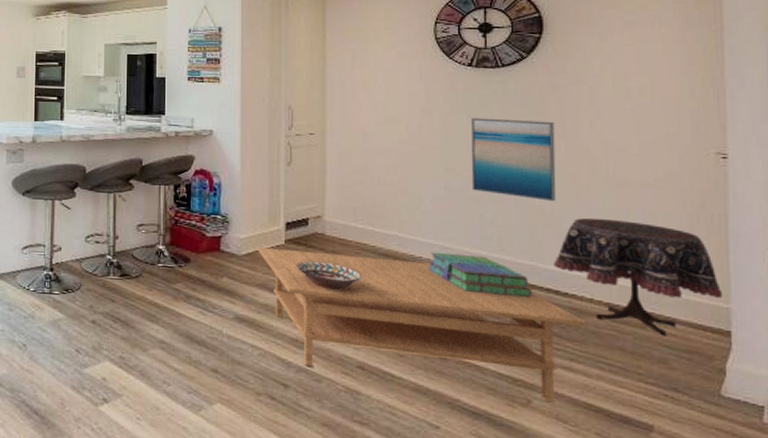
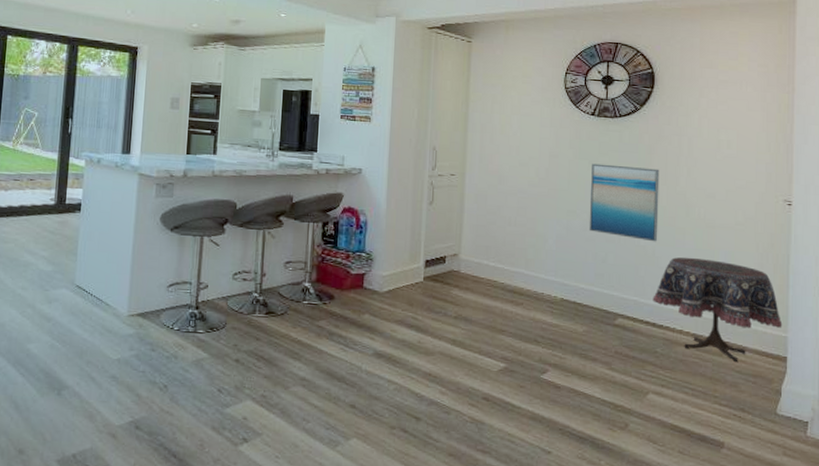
coffee table: present [257,247,587,401] -> none [397,284,676,424]
decorative bowl: present [296,260,363,290] -> none [432,297,491,325]
stack of books: present [428,252,533,297] -> none [548,288,634,329]

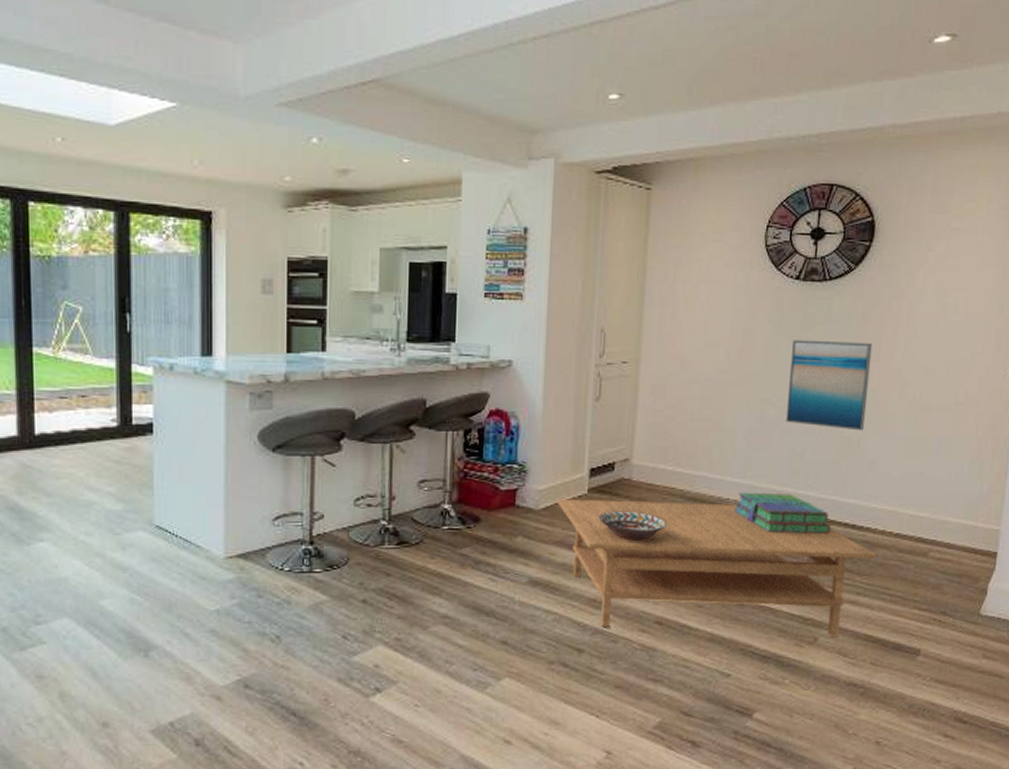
coffee table: none [397,284,676,424] -> present [557,499,876,637]
decorative bowl: none [432,297,491,325] -> present [598,511,668,541]
stack of books: none [548,288,634,329] -> present [734,492,832,534]
side table: present [653,257,783,363] -> none [854,446,996,562]

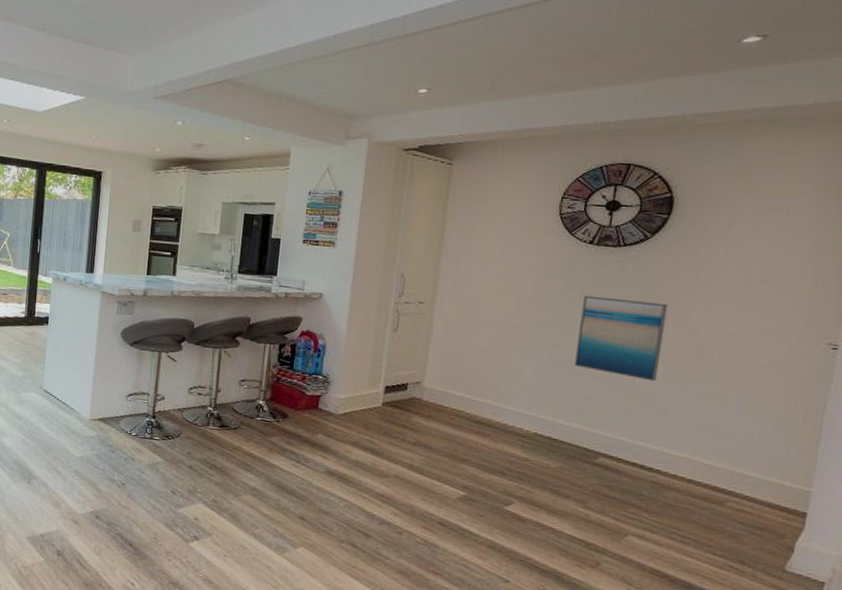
coffee table: present [557,499,876,637] -> none [354,407,667,565]
decorative bowl: present [598,511,668,541] -> none [390,423,454,452]
stack of books: present [734,492,832,534] -> none [519,422,619,470]

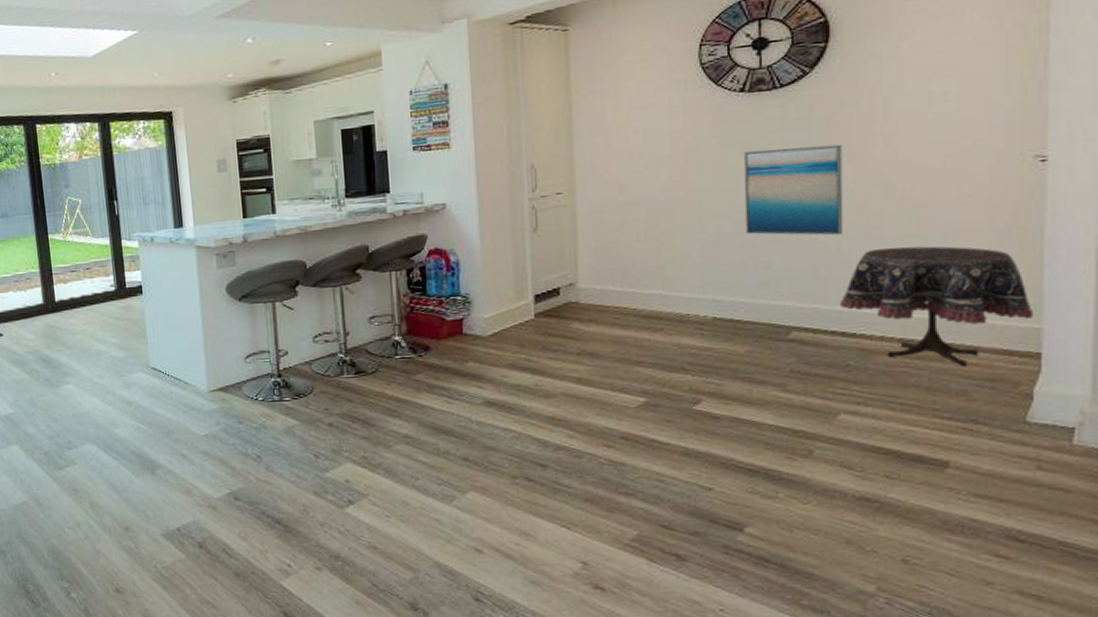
side table: none [643,399,806,514] -> present [840,246,1034,367]

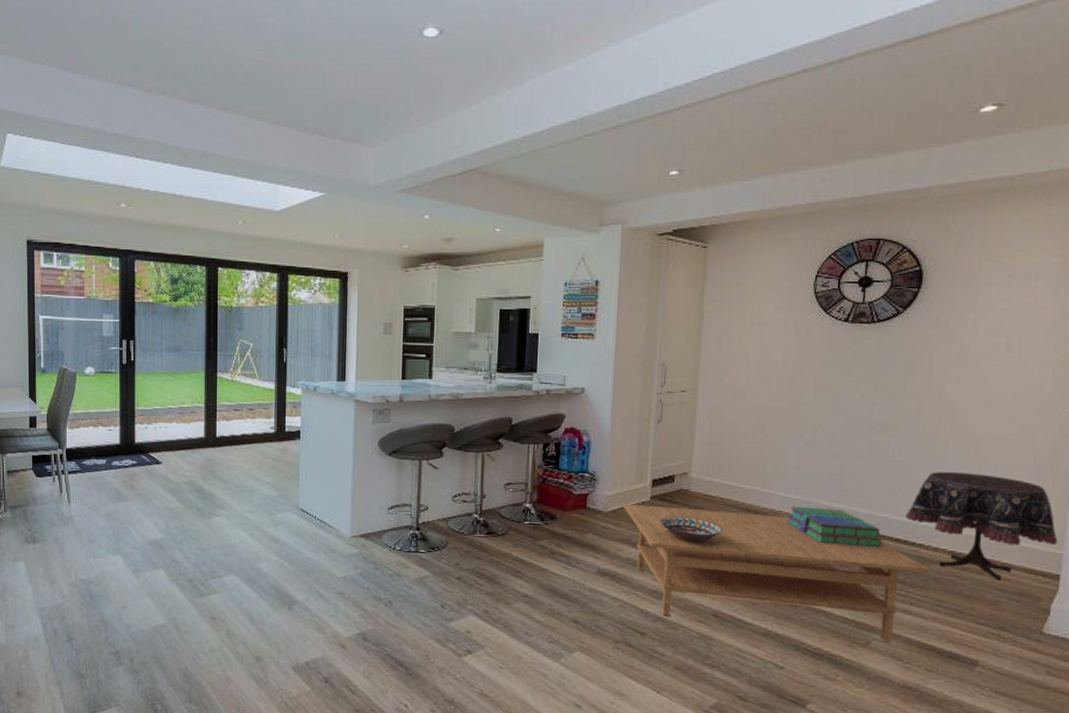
coffee table: none [504,319,876,449] -> present [622,504,930,642]
decorative bowl: none [548,332,623,361] -> present [659,516,723,543]
stack of books: none [696,305,816,345] -> present [786,506,883,547]
wall art: present [743,144,844,236] -> none [835,374,923,456]

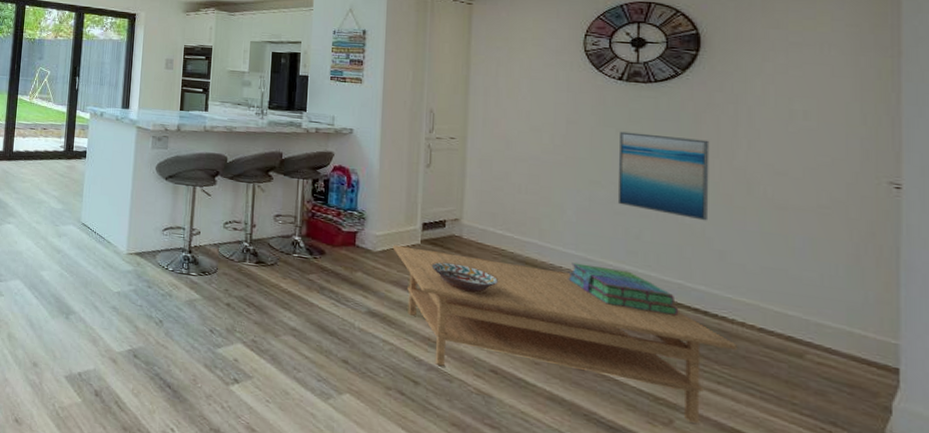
wall art: none [835,374,923,456] -> present [617,131,710,221]
side table: present [905,471,1058,581] -> none [703,239,891,368]

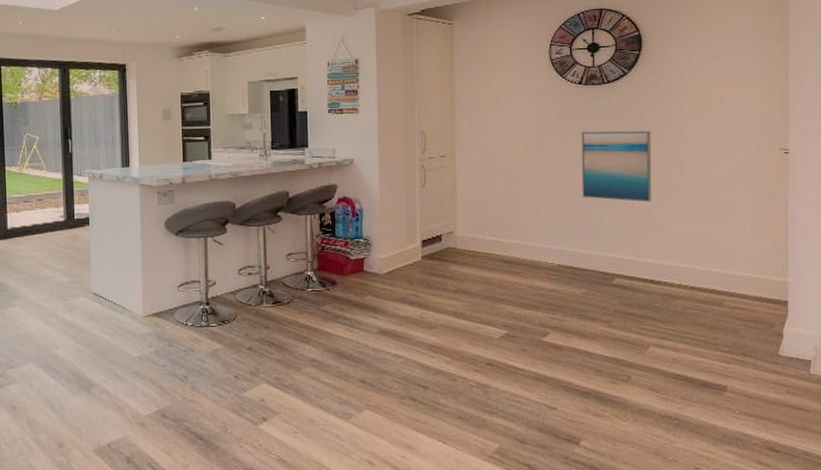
coffee table: present [392,245,737,424] -> none [397,264,675,375]
decorative bowl: present [431,262,499,293] -> none [432,273,490,297]
stack of books: present [568,262,679,316] -> none [545,255,632,289]

